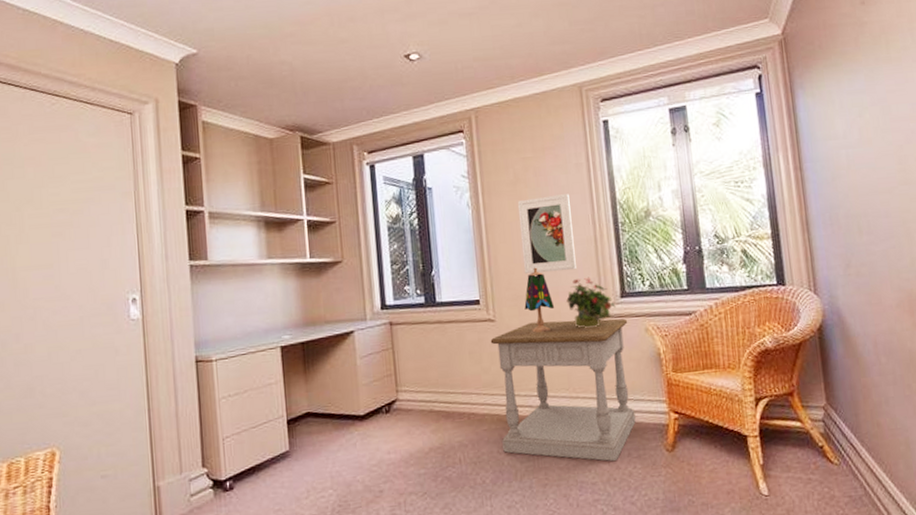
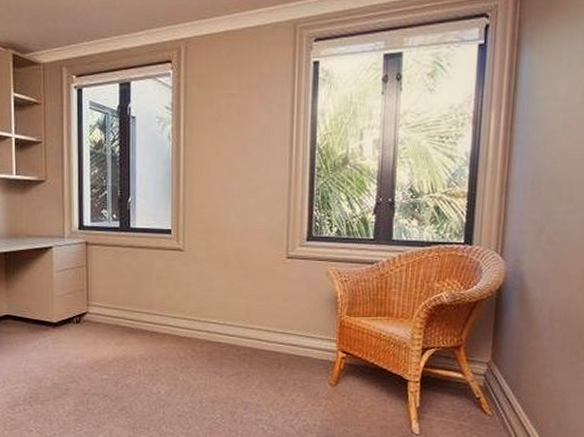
side table: present [490,318,636,462] -> none [177,256,311,389]
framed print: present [517,194,576,273] -> none [216,134,269,210]
table lamp: present [524,267,555,333] -> none [213,204,242,266]
potted plant: present [566,277,616,328] -> none [254,218,301,266]

